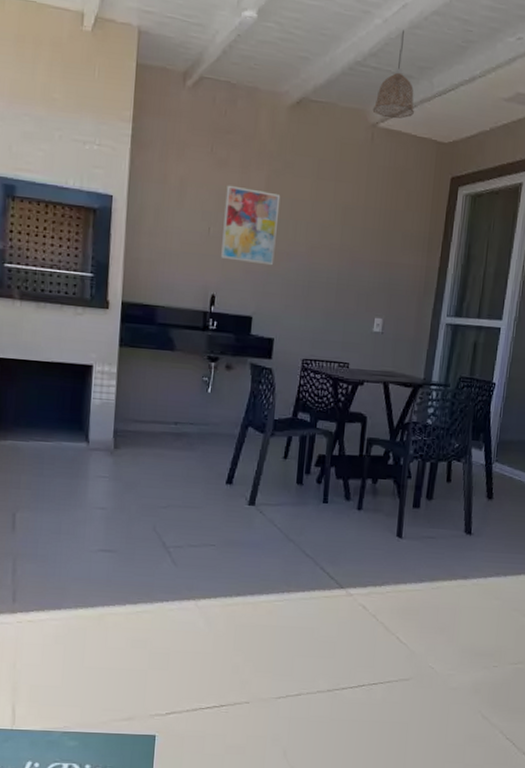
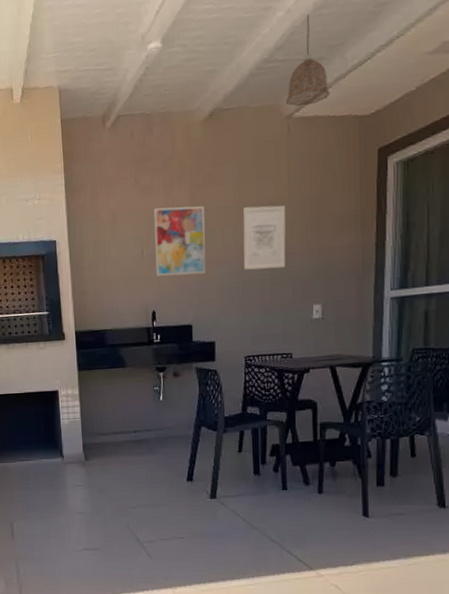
wall art: none [312,205,361,275] -> present [243,205,286,270]

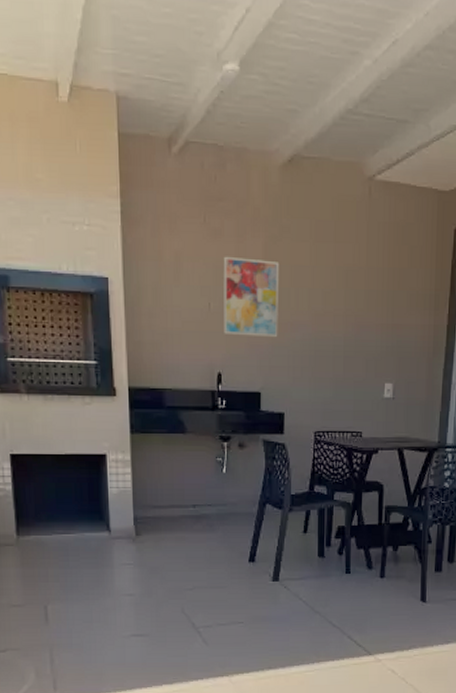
wall art: present [243,205,286,270] -> none [317,270,363,341]
pendant lamp: present [285,14,329,107] -> none [368,69,412,169]

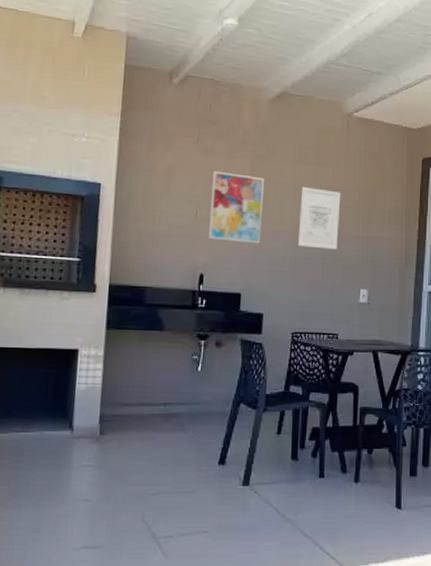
wall art: none [317,270,363,341] -> present [297,187,341,250]

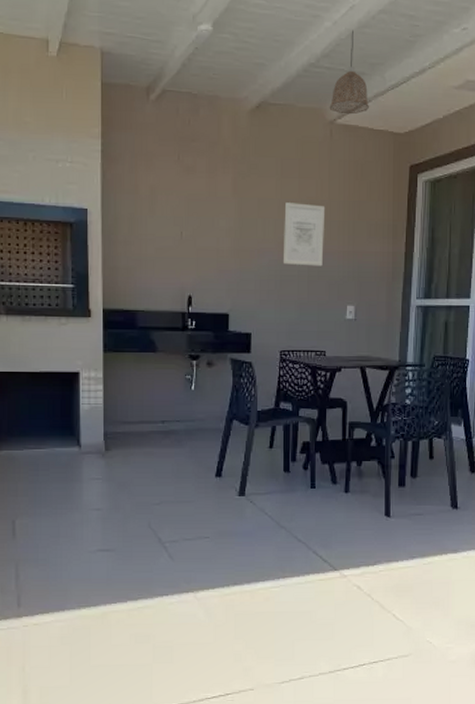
wall art: present [209,170,265,244] -> none [195,190,248,264]
pendant lamp: none [347,34,384,109] -> present [329,30,369,114]

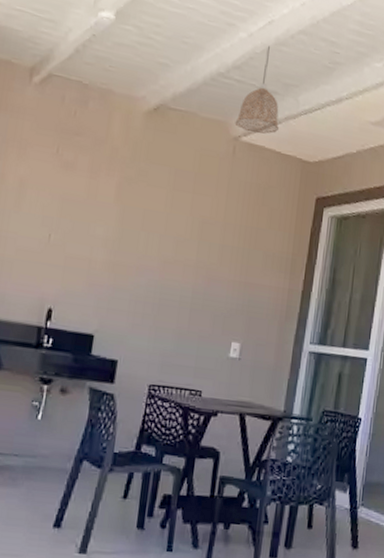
wall art: present [282,202,326,267] -> none [163,218,219,295]

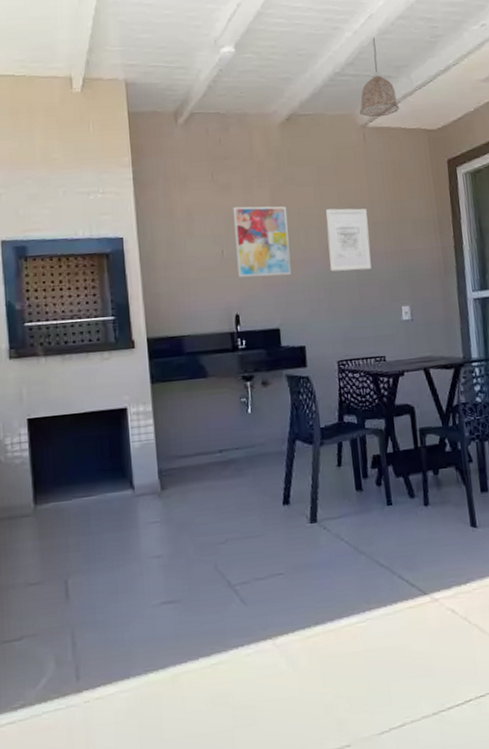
wall art: none [61,189,132,280] -> present [233,206,292,277]
wall art: none [163,218,219,295] -> present [326,208,372,272]

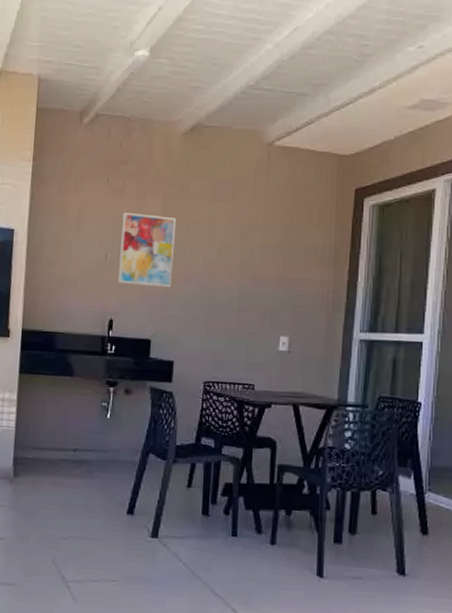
wall art: present [326,208,372,272] -> none [211,226,260,294]
pendant lamp: present [359,37,399,118] -> none [267,51,311,136]

